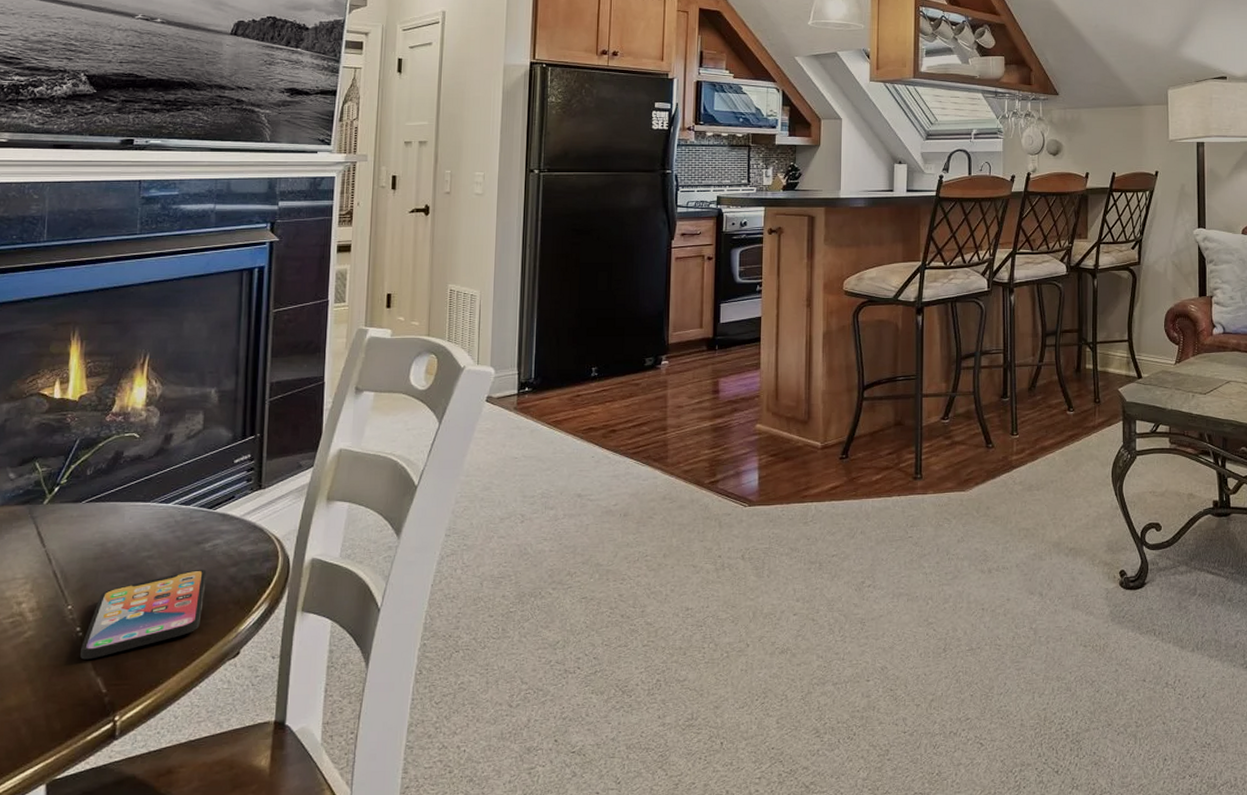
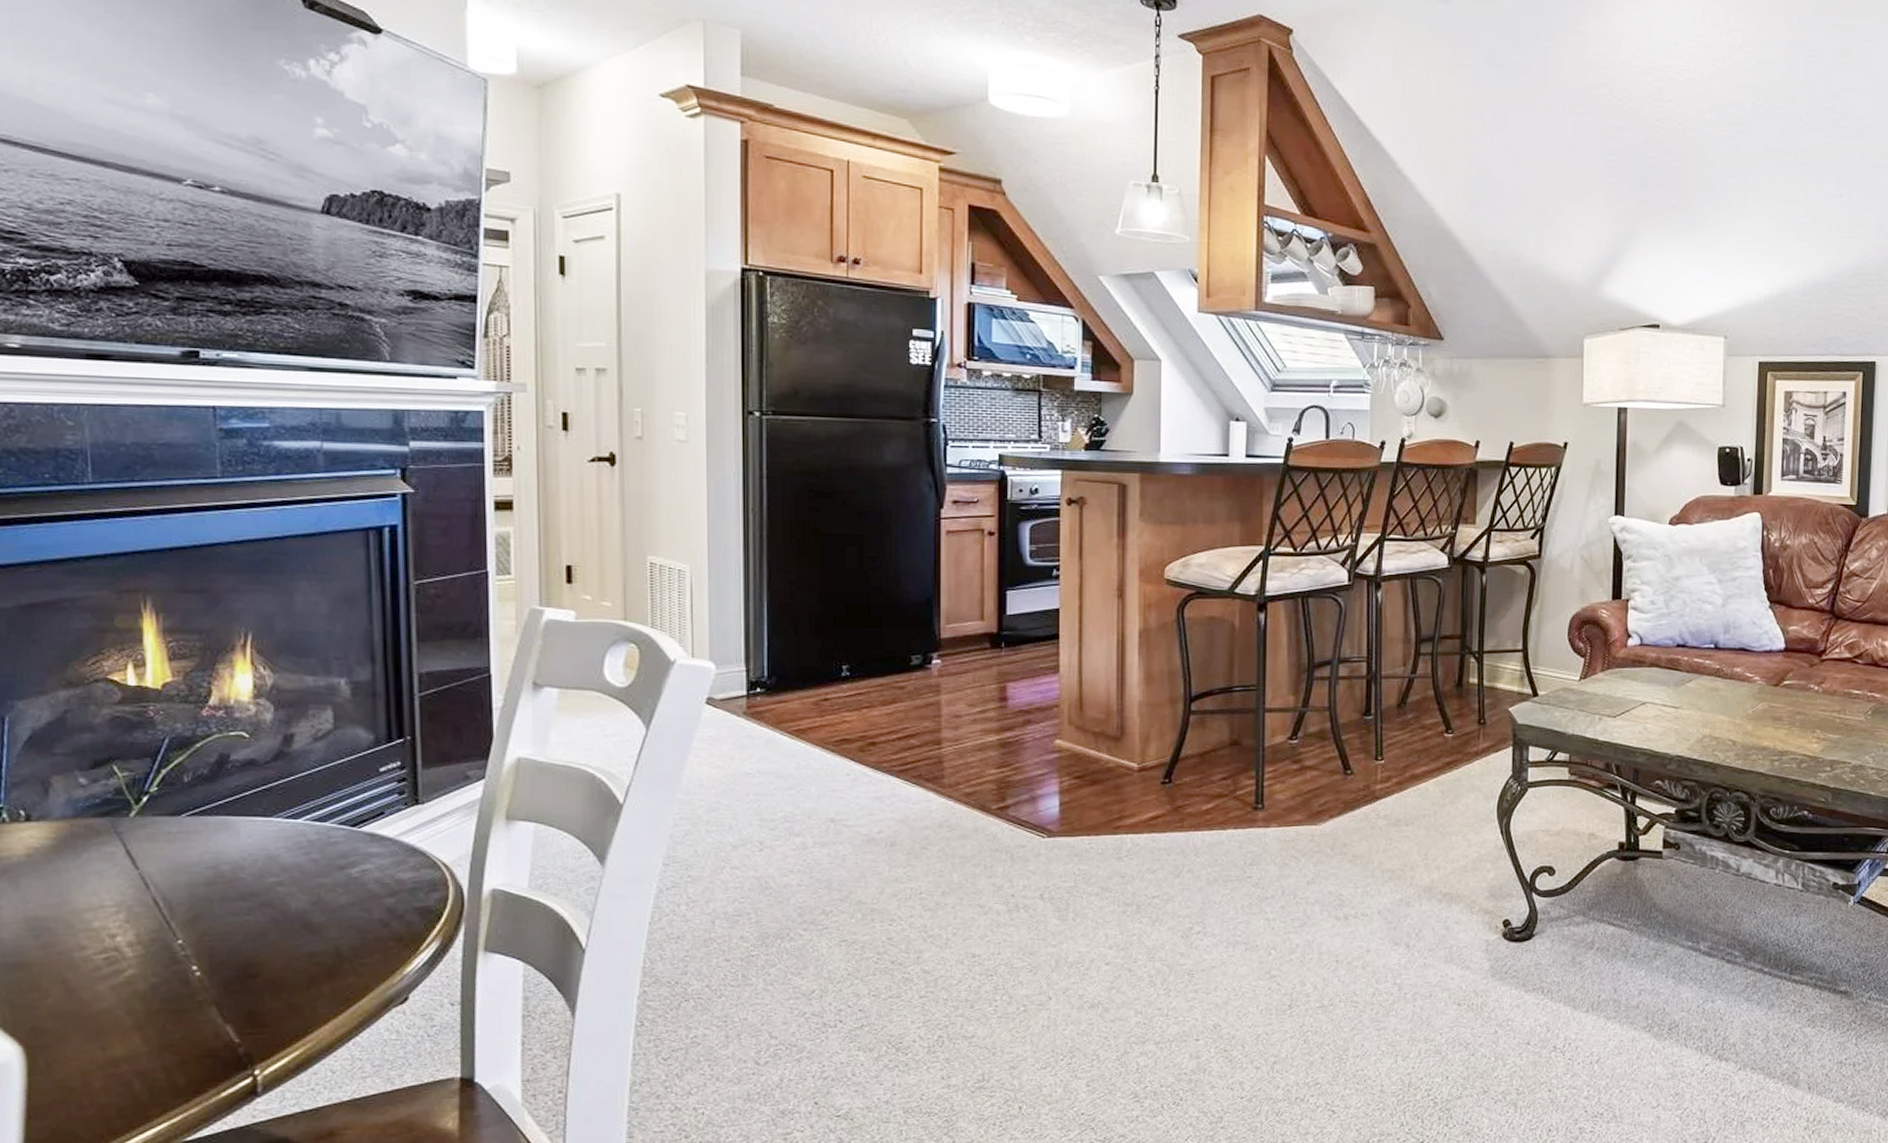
smartphone: present [80,569,207,660] -> none [201,899,357,1004]

